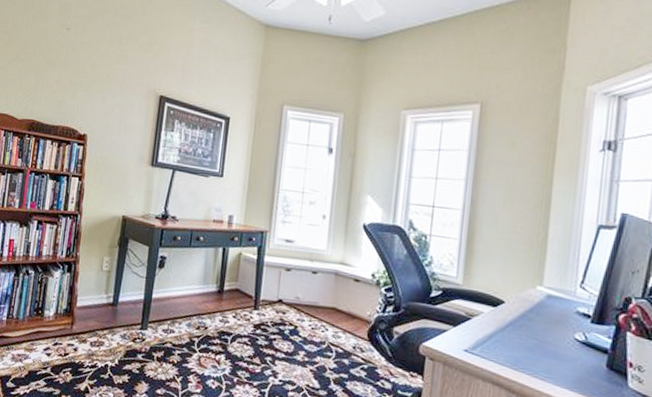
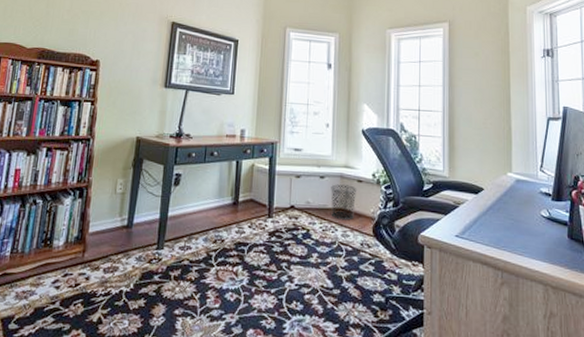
waste bin: none [322,281,353,321] -> present [330,183,357,221]

